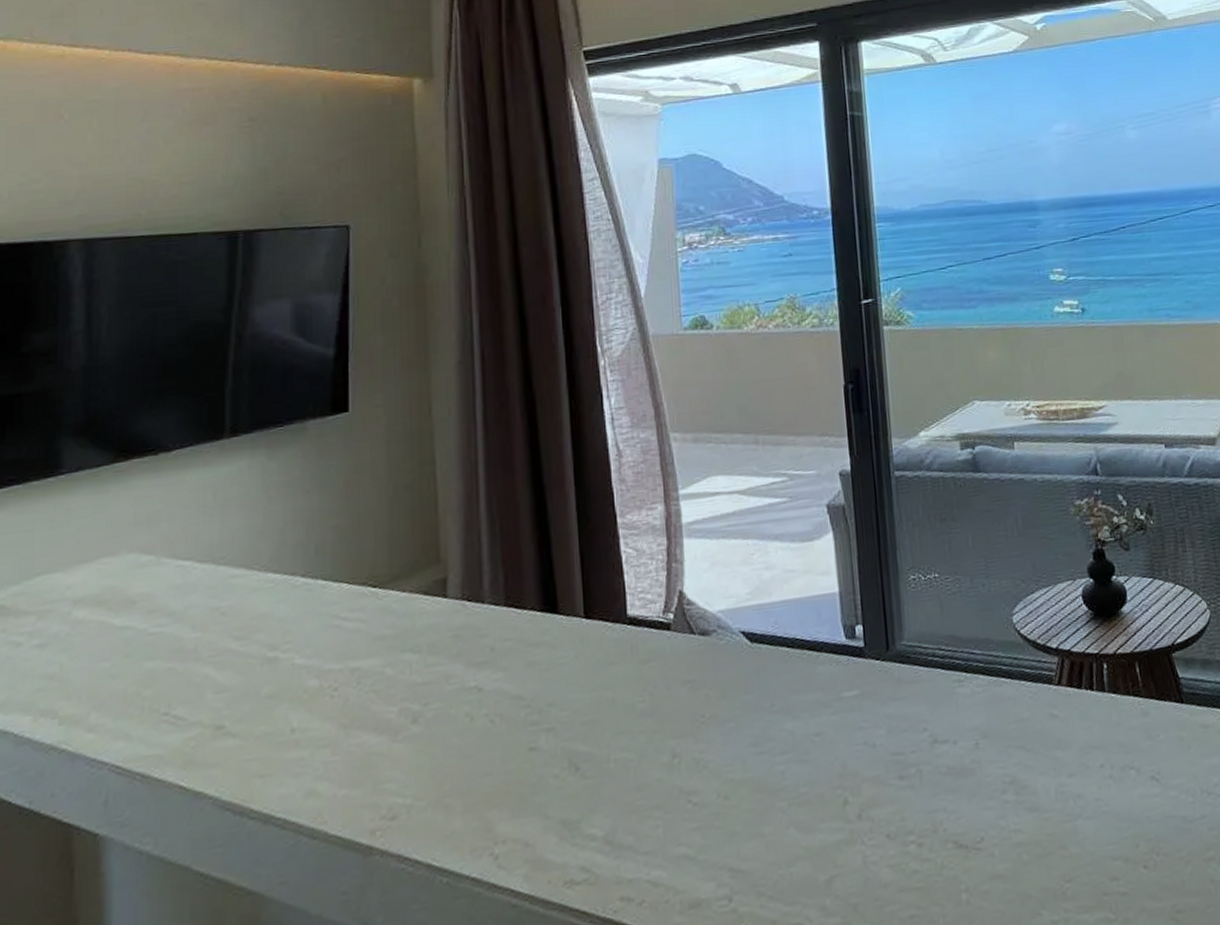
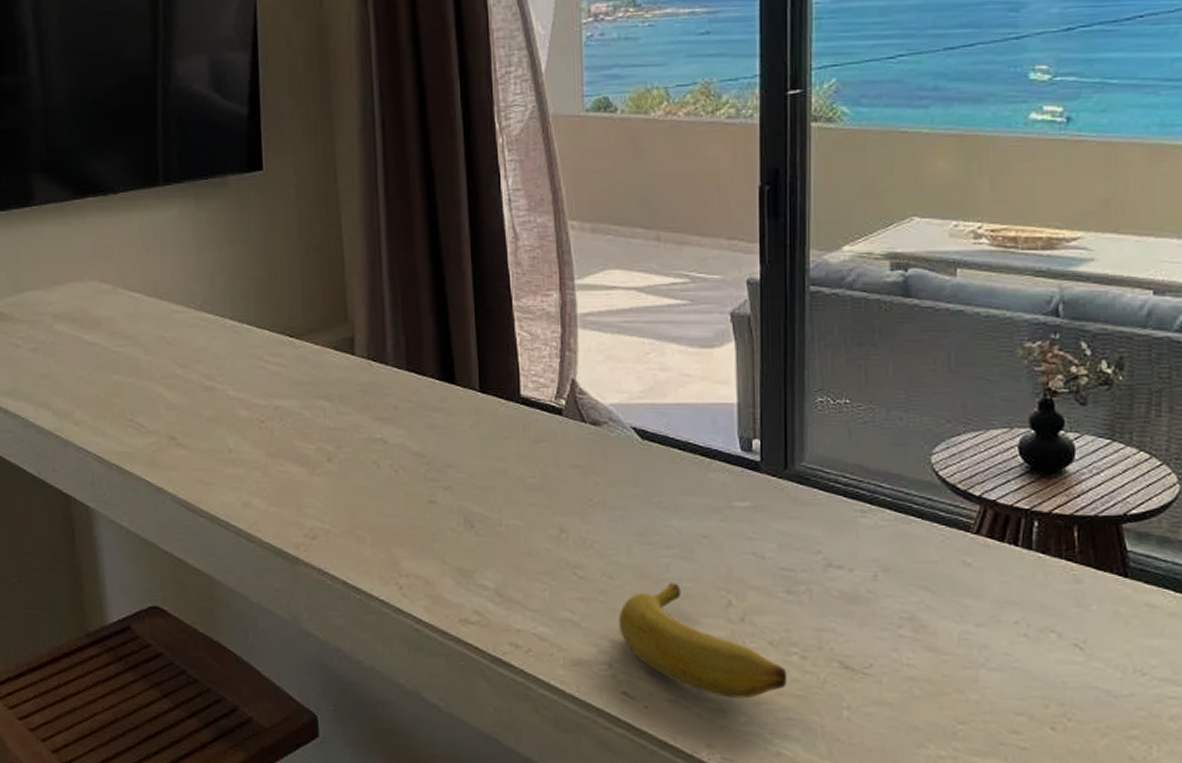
banana: none [736,790,908,908] -> present [618,583,788,699]

